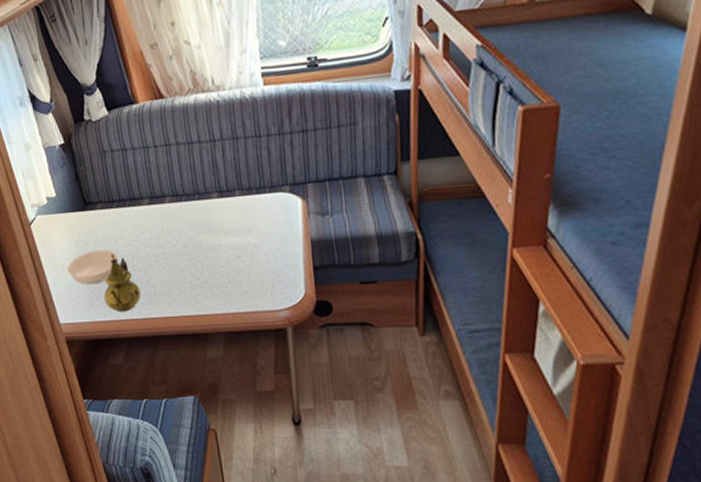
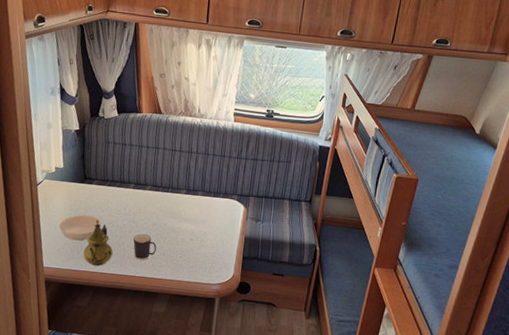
mug: none [162,260,195,295] -> present [133,233,157,260]

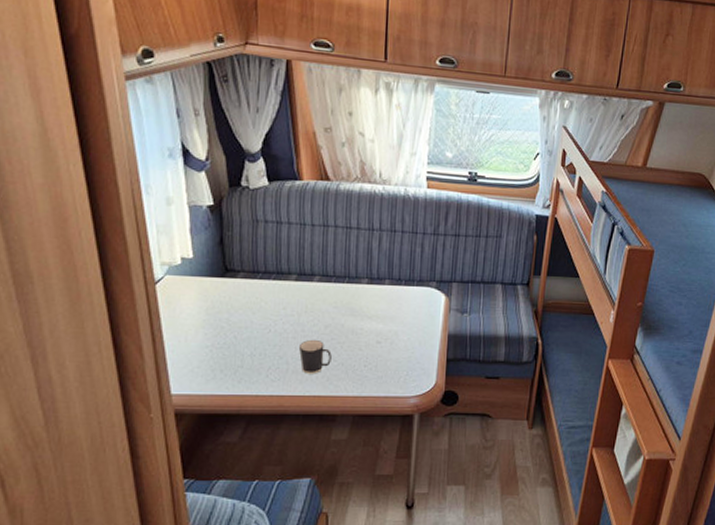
bowl: present [59,214,102,241] -> none [191,320,253,356]
teapot: present [83,220,114,266] -> none [229,325,272,387]

